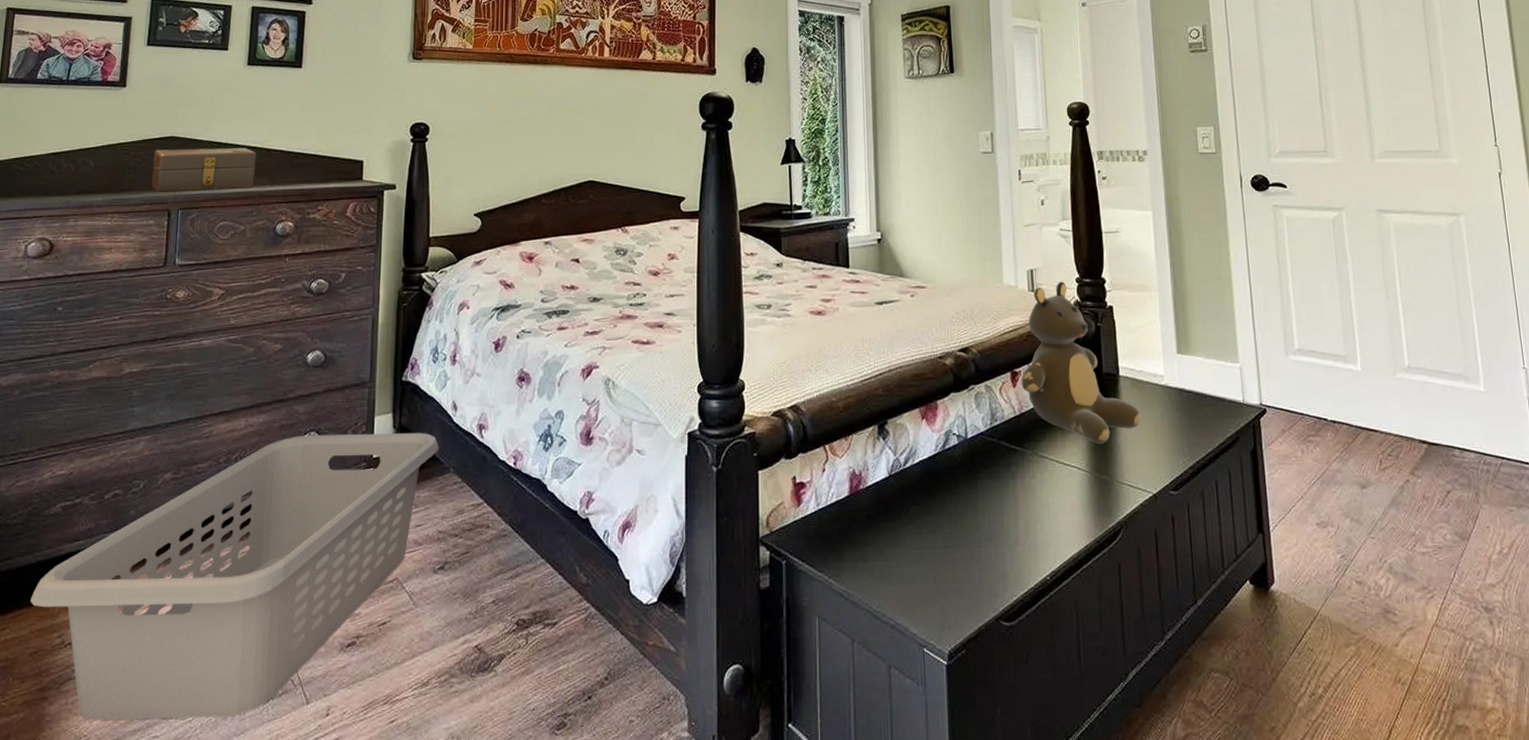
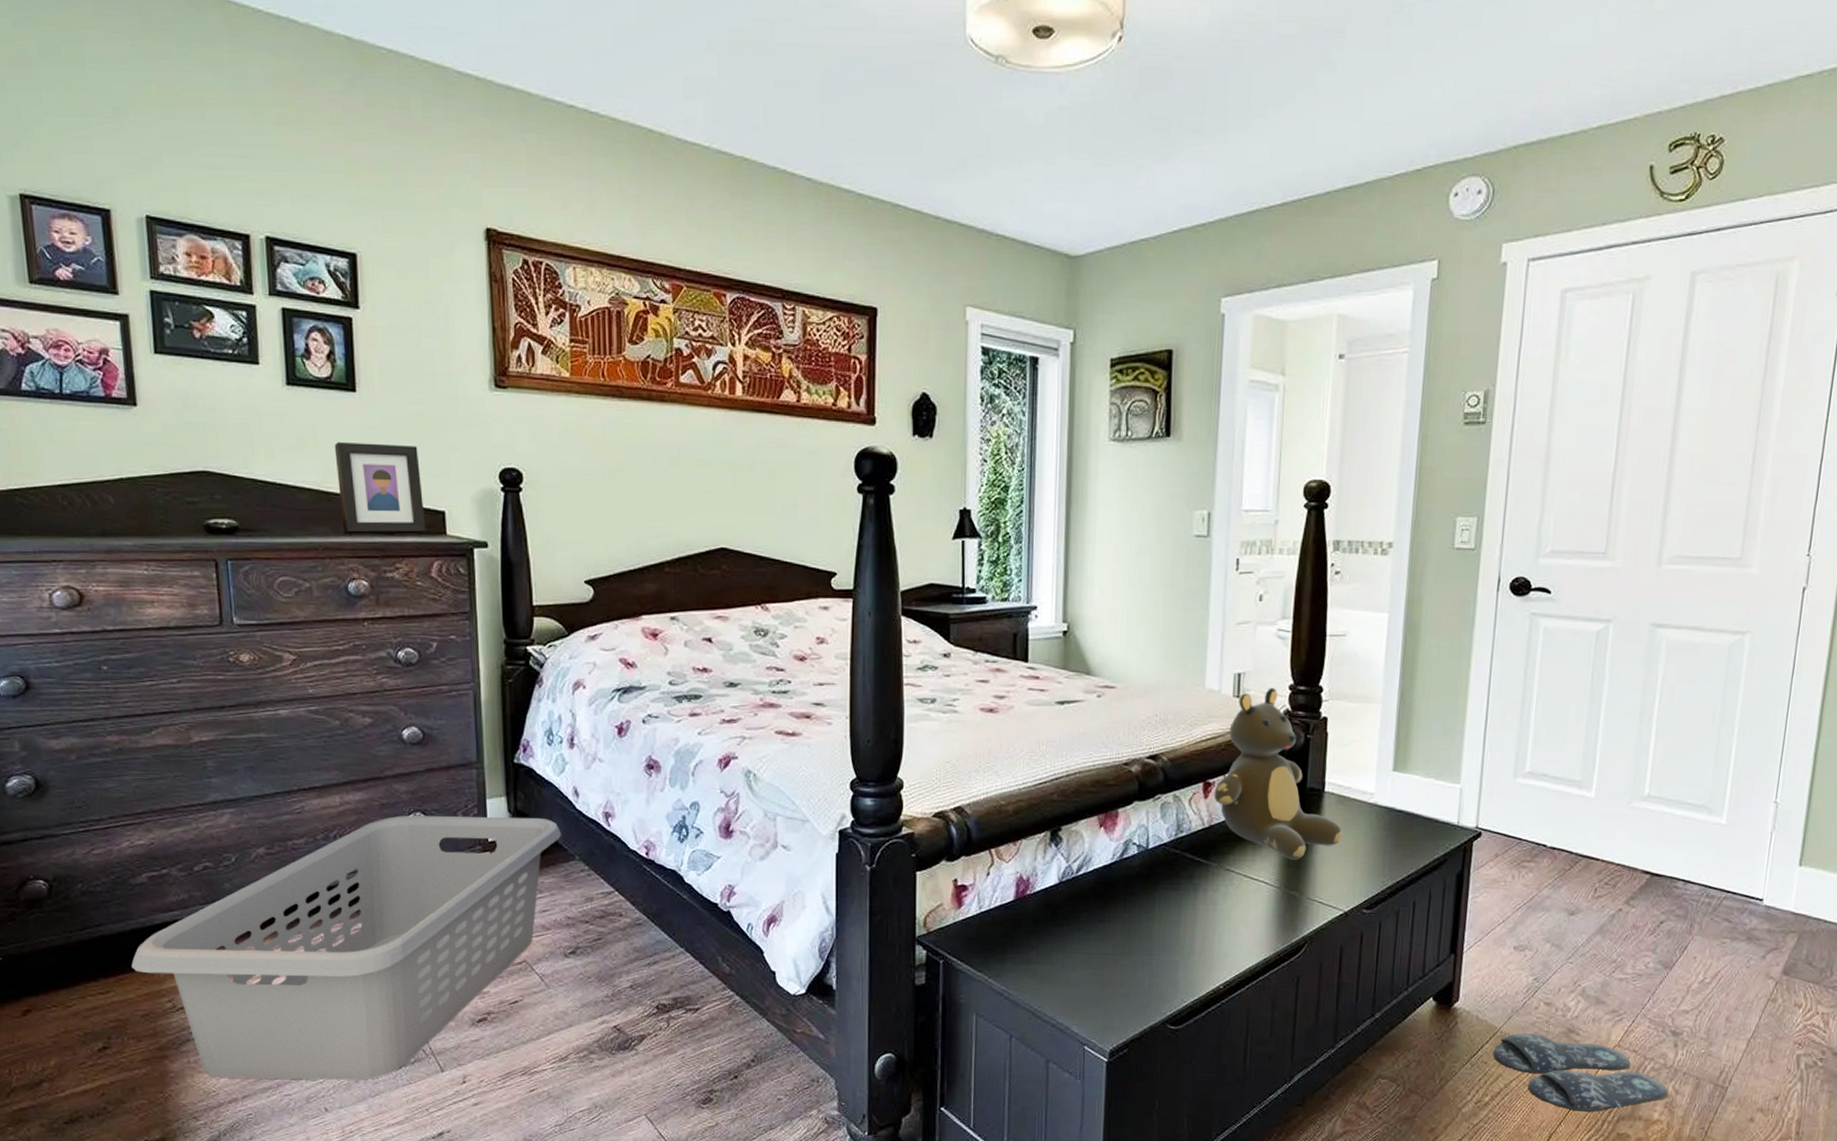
jewelry box: present [151,148,257,192] -> none [187,486,315,539]
picture frame: none [278,108,347,183] -> present [334,442,426,535]
slippers: none [1317,615,1496,701] -> present [1493,1033,1668,1112]

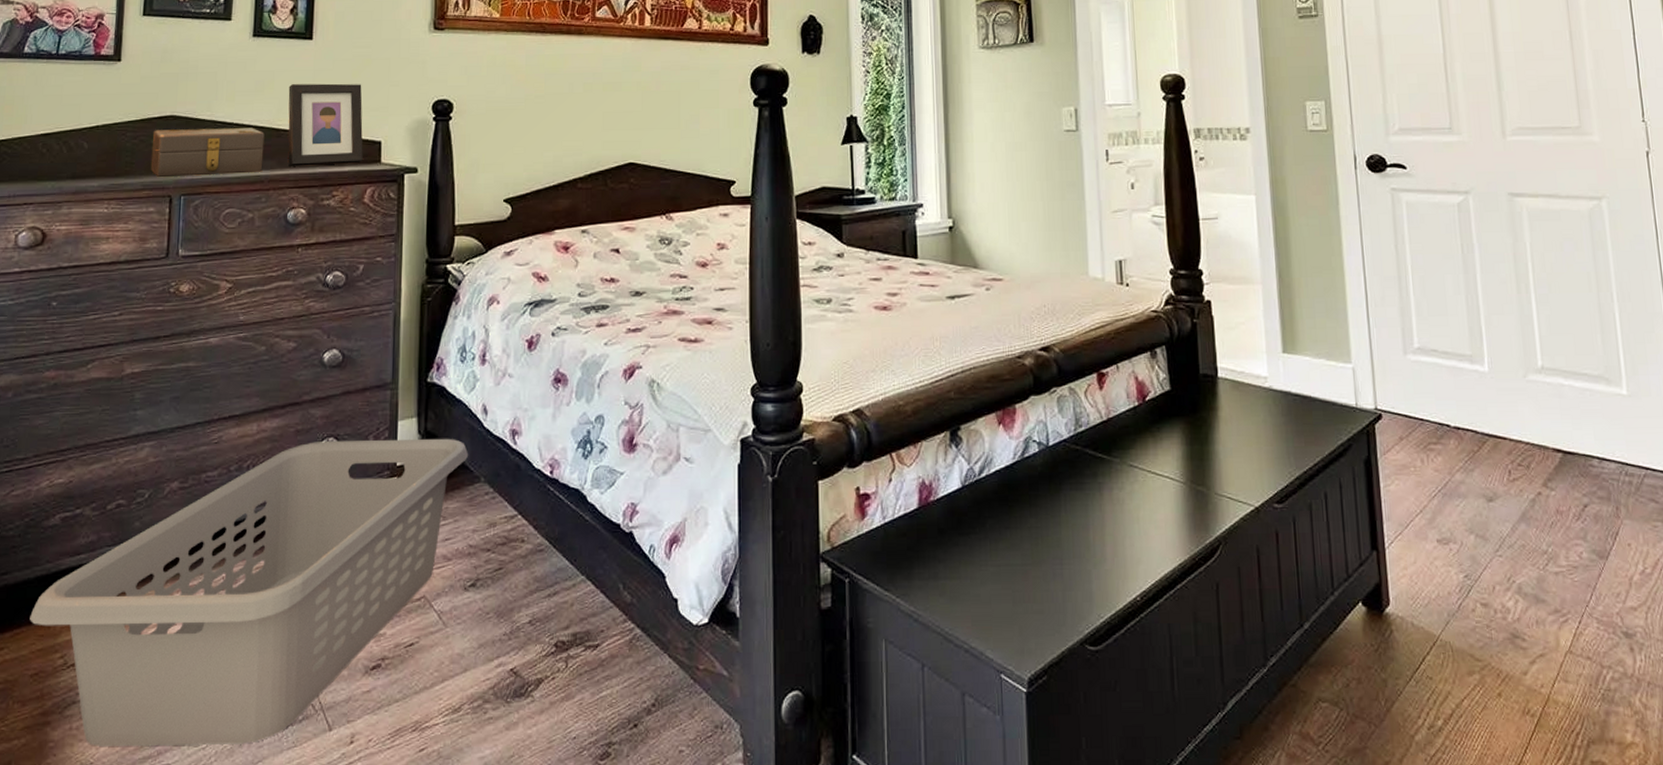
jewelry box: none [187,486,315,539] -> present [150,128,265,177]
teddy bear: present [1214,687,1343,860] -> none [1108,273,1242,452]
slippers: present [1493,1033,1668,1112] -> none [1437,641,1636,735]

